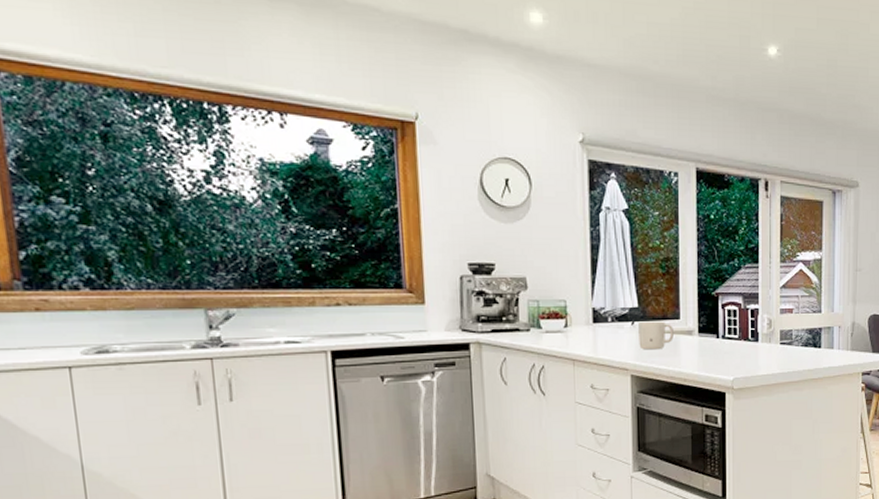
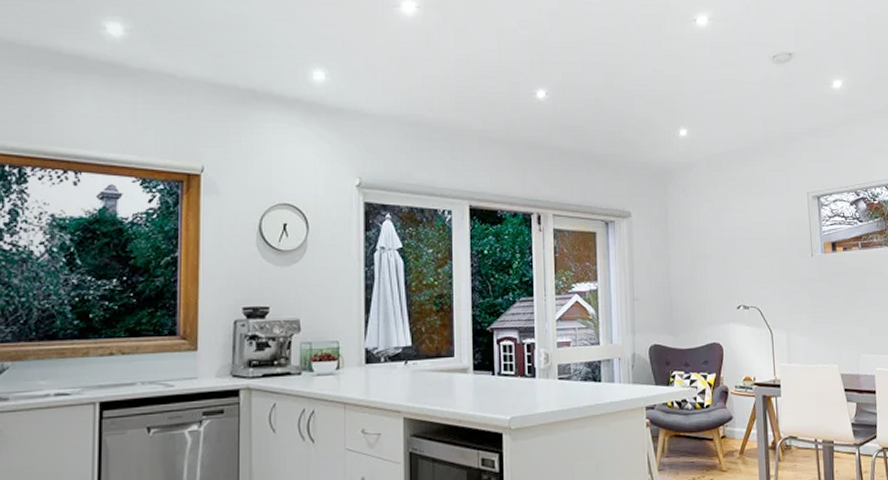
mug: present [638,321,674,350] -> none [412,359,448,390]

